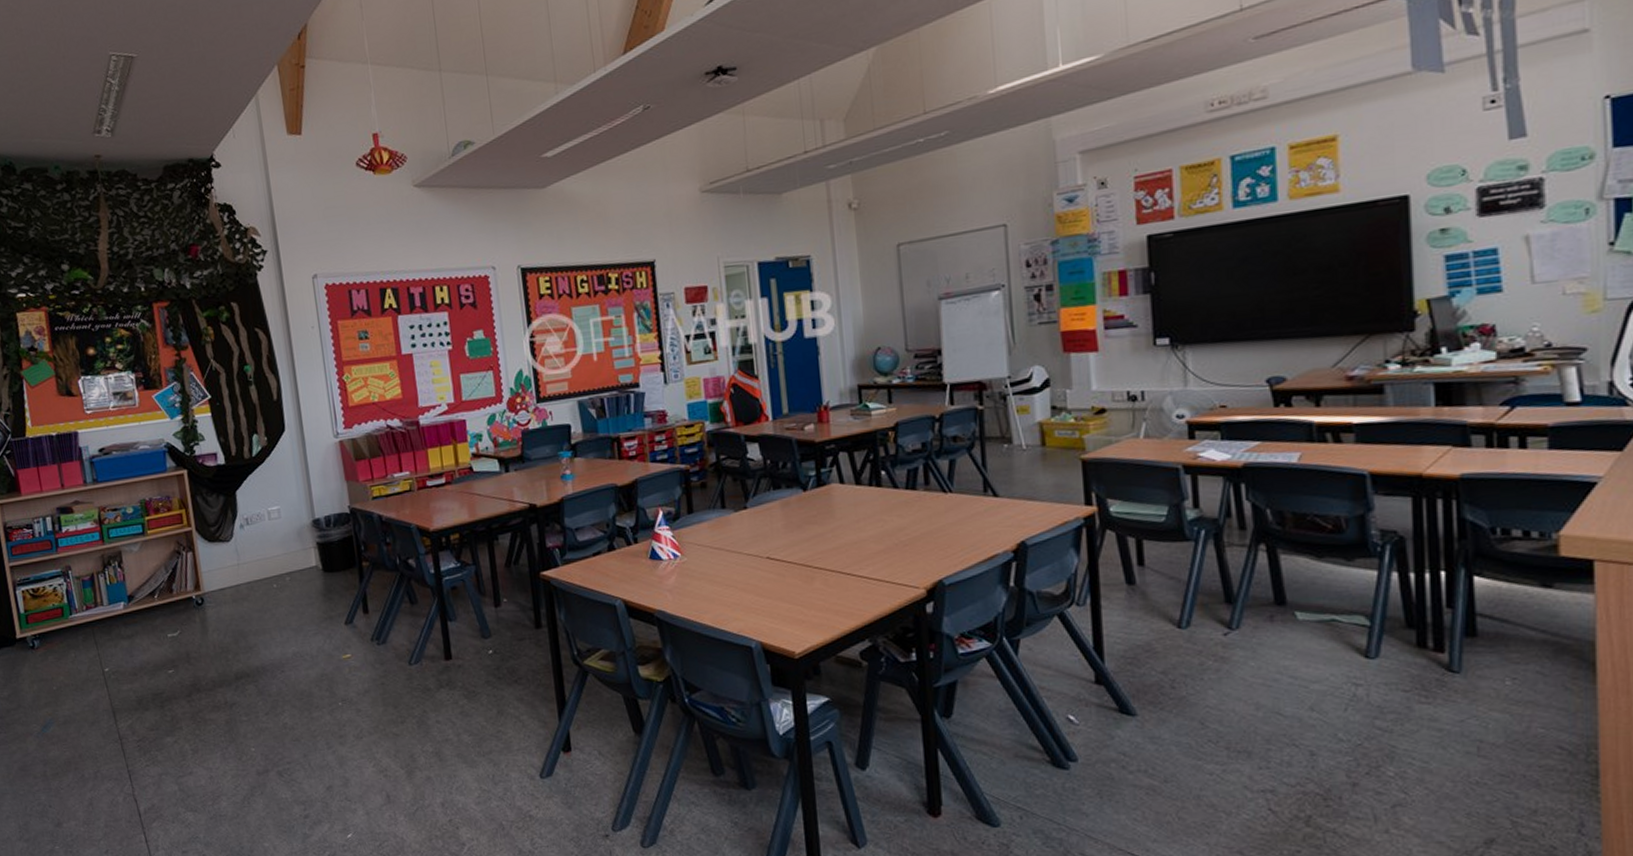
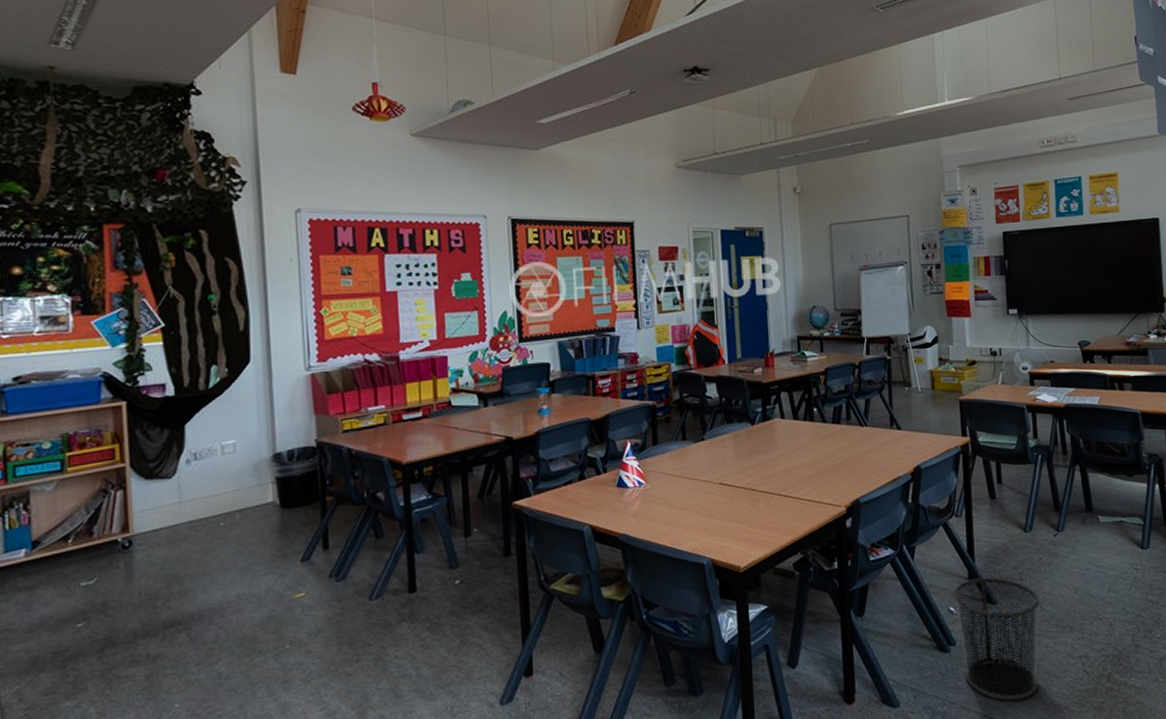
waste bin: none [1074,682,1201,835] -> present [954,577,1040,700]

